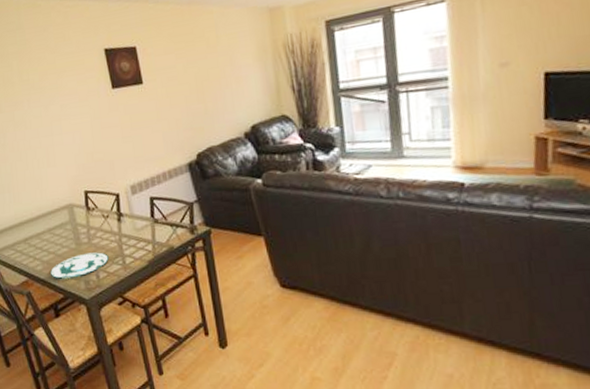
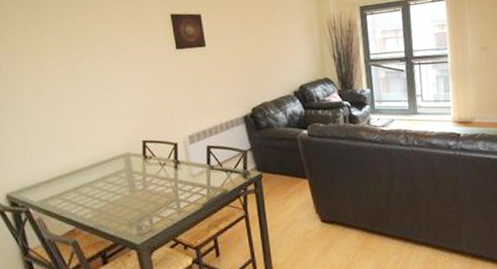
plate: present [51,252,109,279] -> none [101,198,163,226]

